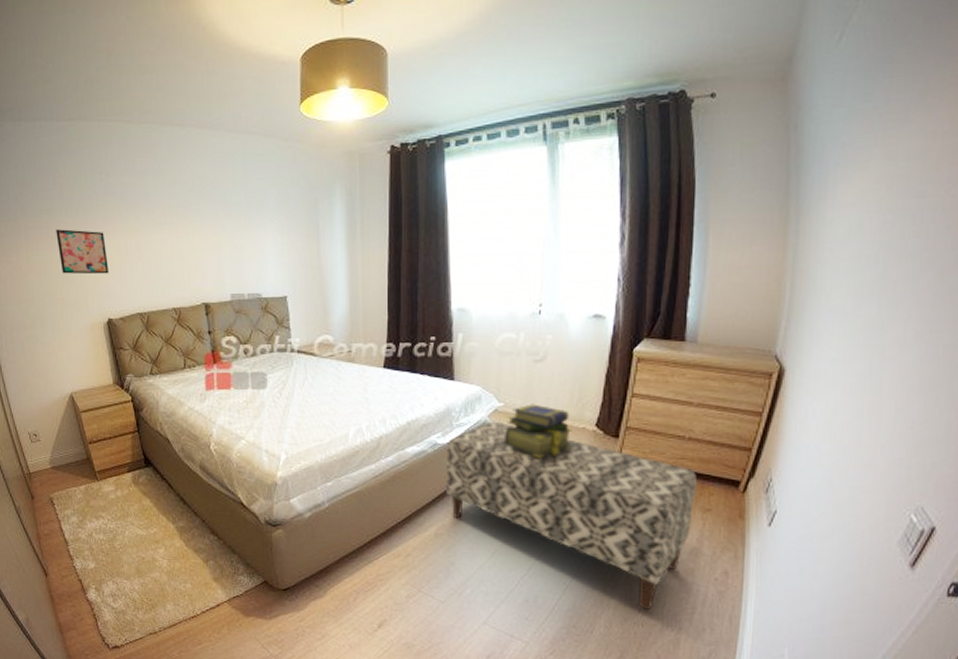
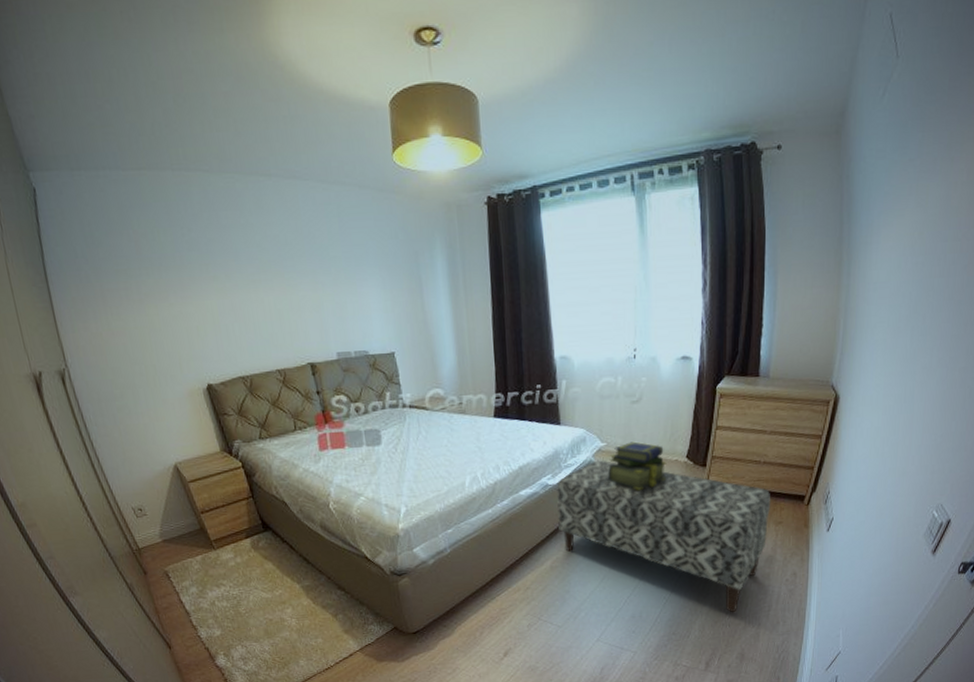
wall art: present [56,229,109,274] -> none [137,290,203,339]

